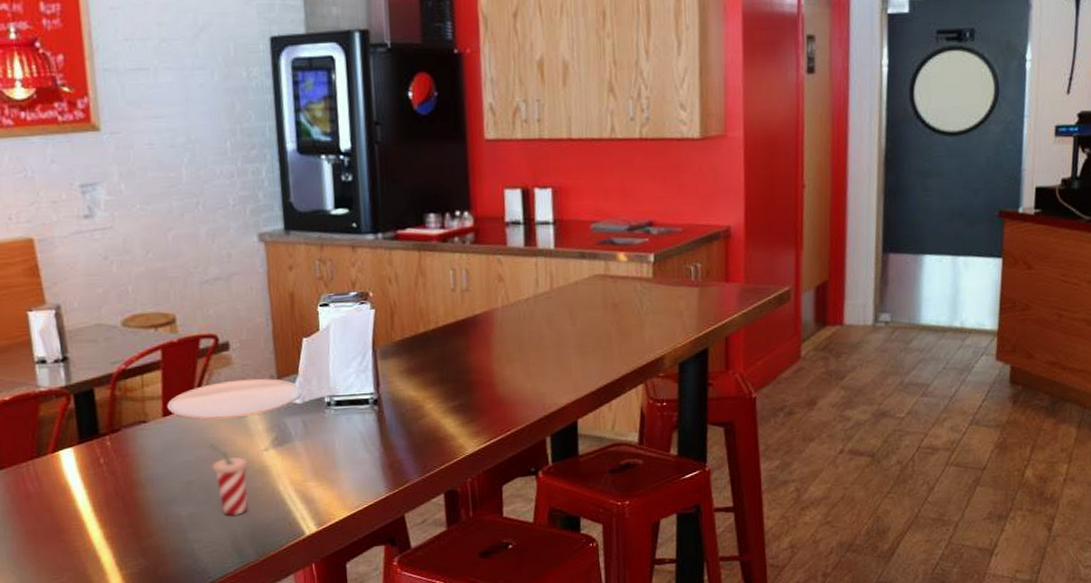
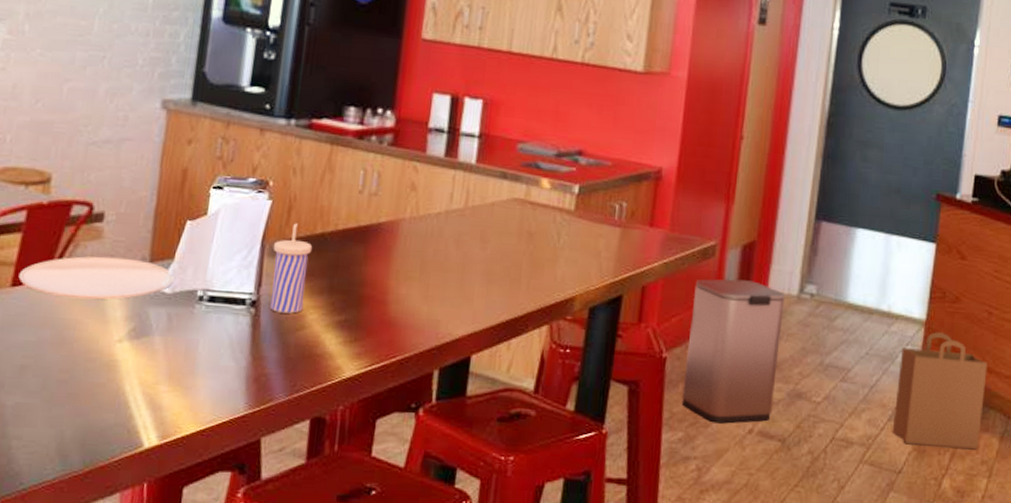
beverage cup: present [209,443,249,517] -> none [53,325,98,414]
beverage cup: none [383,326,420,407] -> present [270,223,313,314]
pedal bin: none [774,317,861,449] -> present [682,279,785,424]
shopping bag: none [974,339,1061,444] -> present [892,332,987,450]

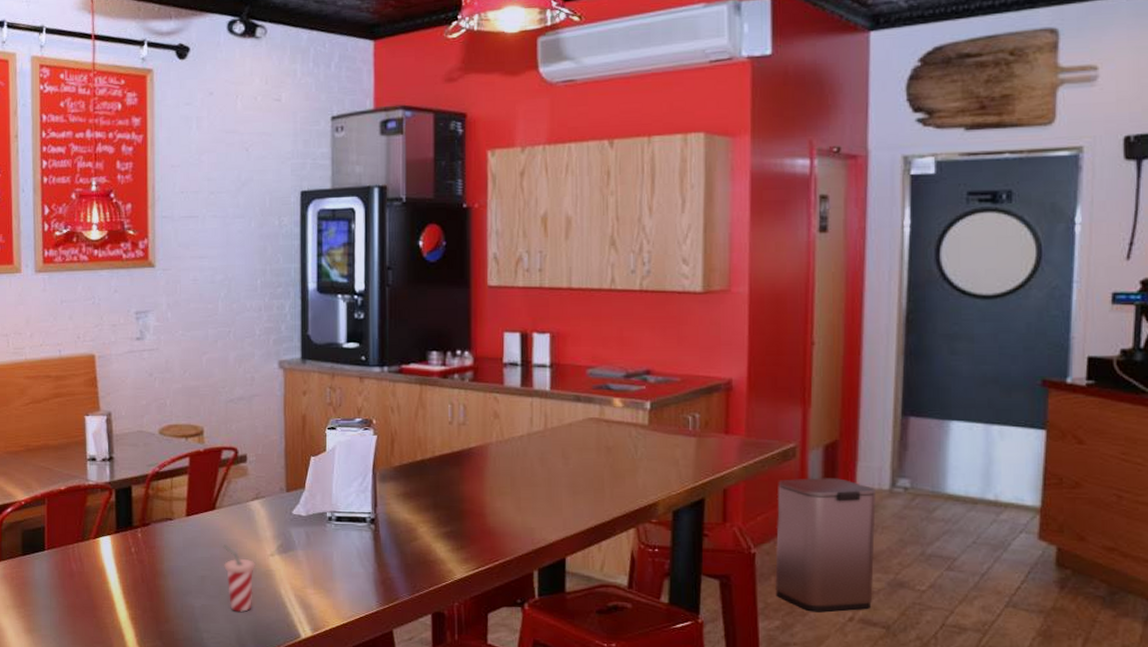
plate: present [18,256,175,300] -> none [190,489,308,524]
beverage cup: none [53,325,98,414] -> present [223,544,257,613]
beverage cup: present [270,223,313,314] -> none [382,453,416,528]
shopping bag: present [892,332,987,450] -> none [1011,518,1121,635]

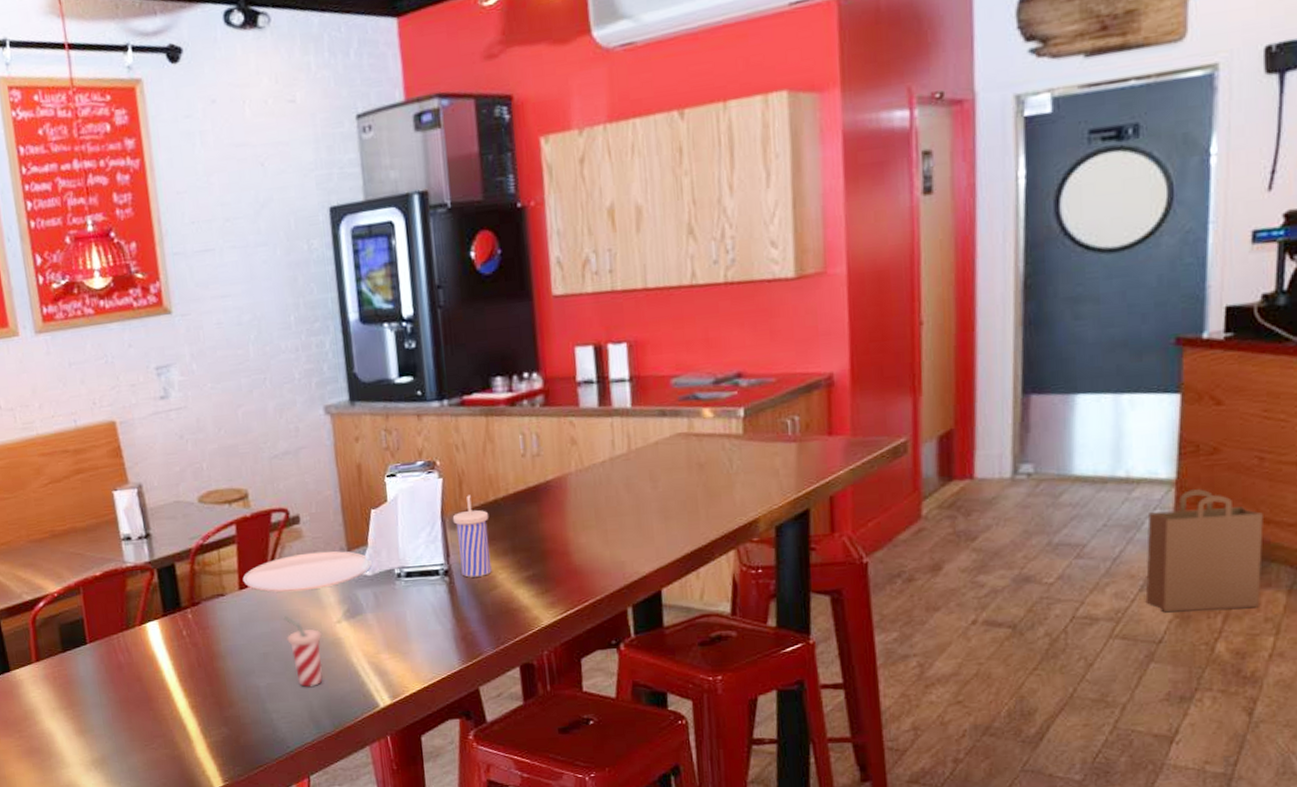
plate: none [190,489,308,524] -> present [242,551,373,593]
beverage cup: none [382,453,416,528] -> present [452,495,492,578]
pedal bin: present [775,478,876,613] -> none [889,471,997,619]
shopping bag: none [1011,518,1121,635] -> present [1145,489,1263,613]

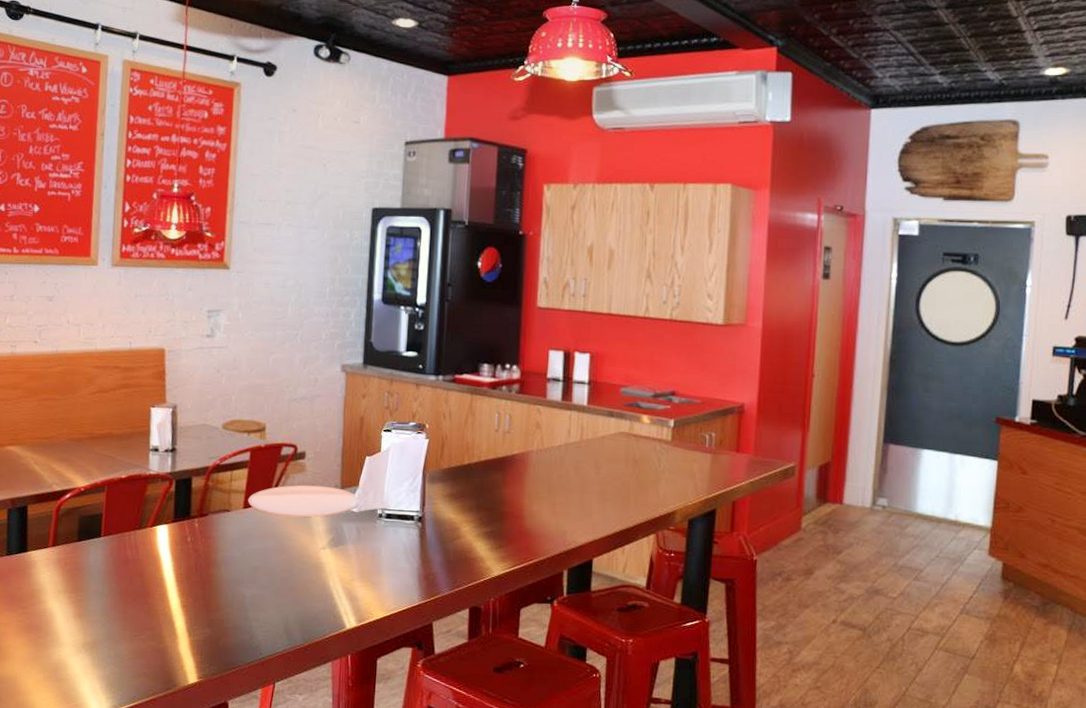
beverage cup: present [283,616,323,688] -> none [277,537,308,603]
beverage cup: present [452,495,492,578] -> none [432,456,462,527]
shopping bag: present [1145,489,1263,613] -> none [964,537,1053,640]

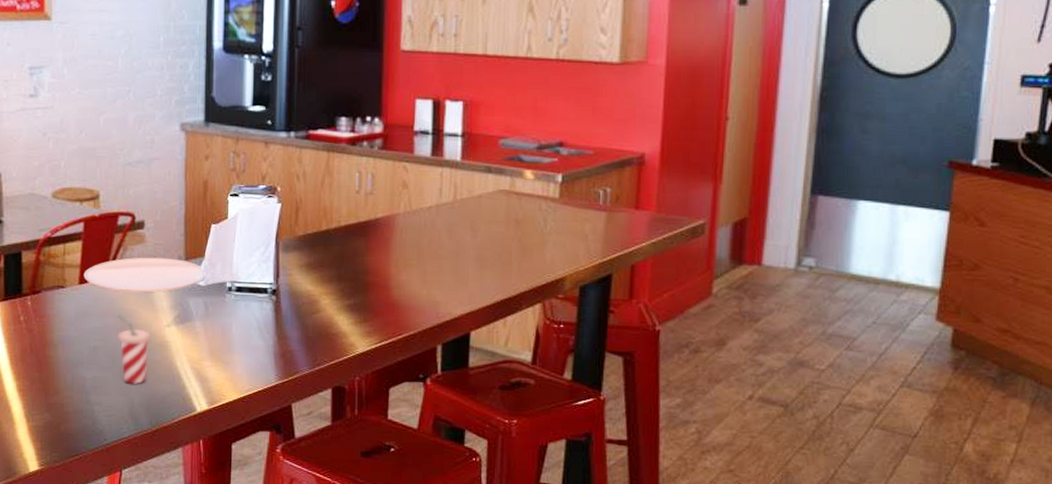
beverage cup: none [277,537,308,603] -> present [117,314,152,385]

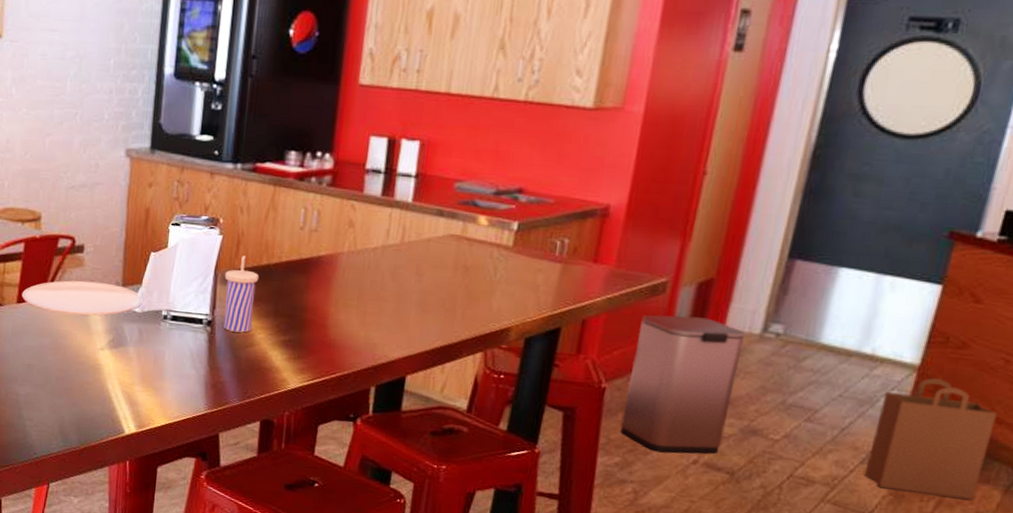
beverage cup: present [117,314,152,385] -> none [52,334,85,404]
beverage cup: none [286,222,320,300] -> present [223,255,259,333]
pedal bin: none [678,255,781,391] -> present [620,315,745,454]
shopping bag: none [905,300,1014,415] -> present [864,378,997,501]

